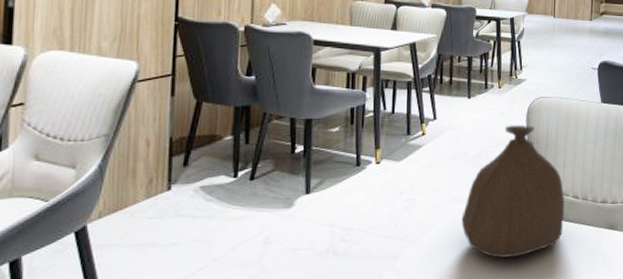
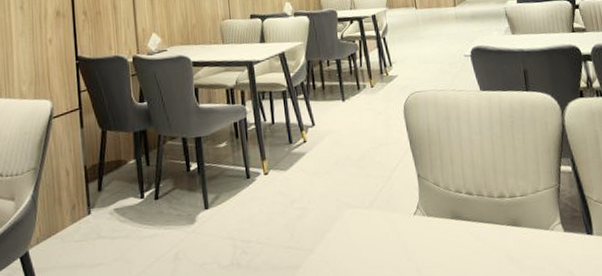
bag: present [461,125,564,258] -> none [354,122,462,263]

